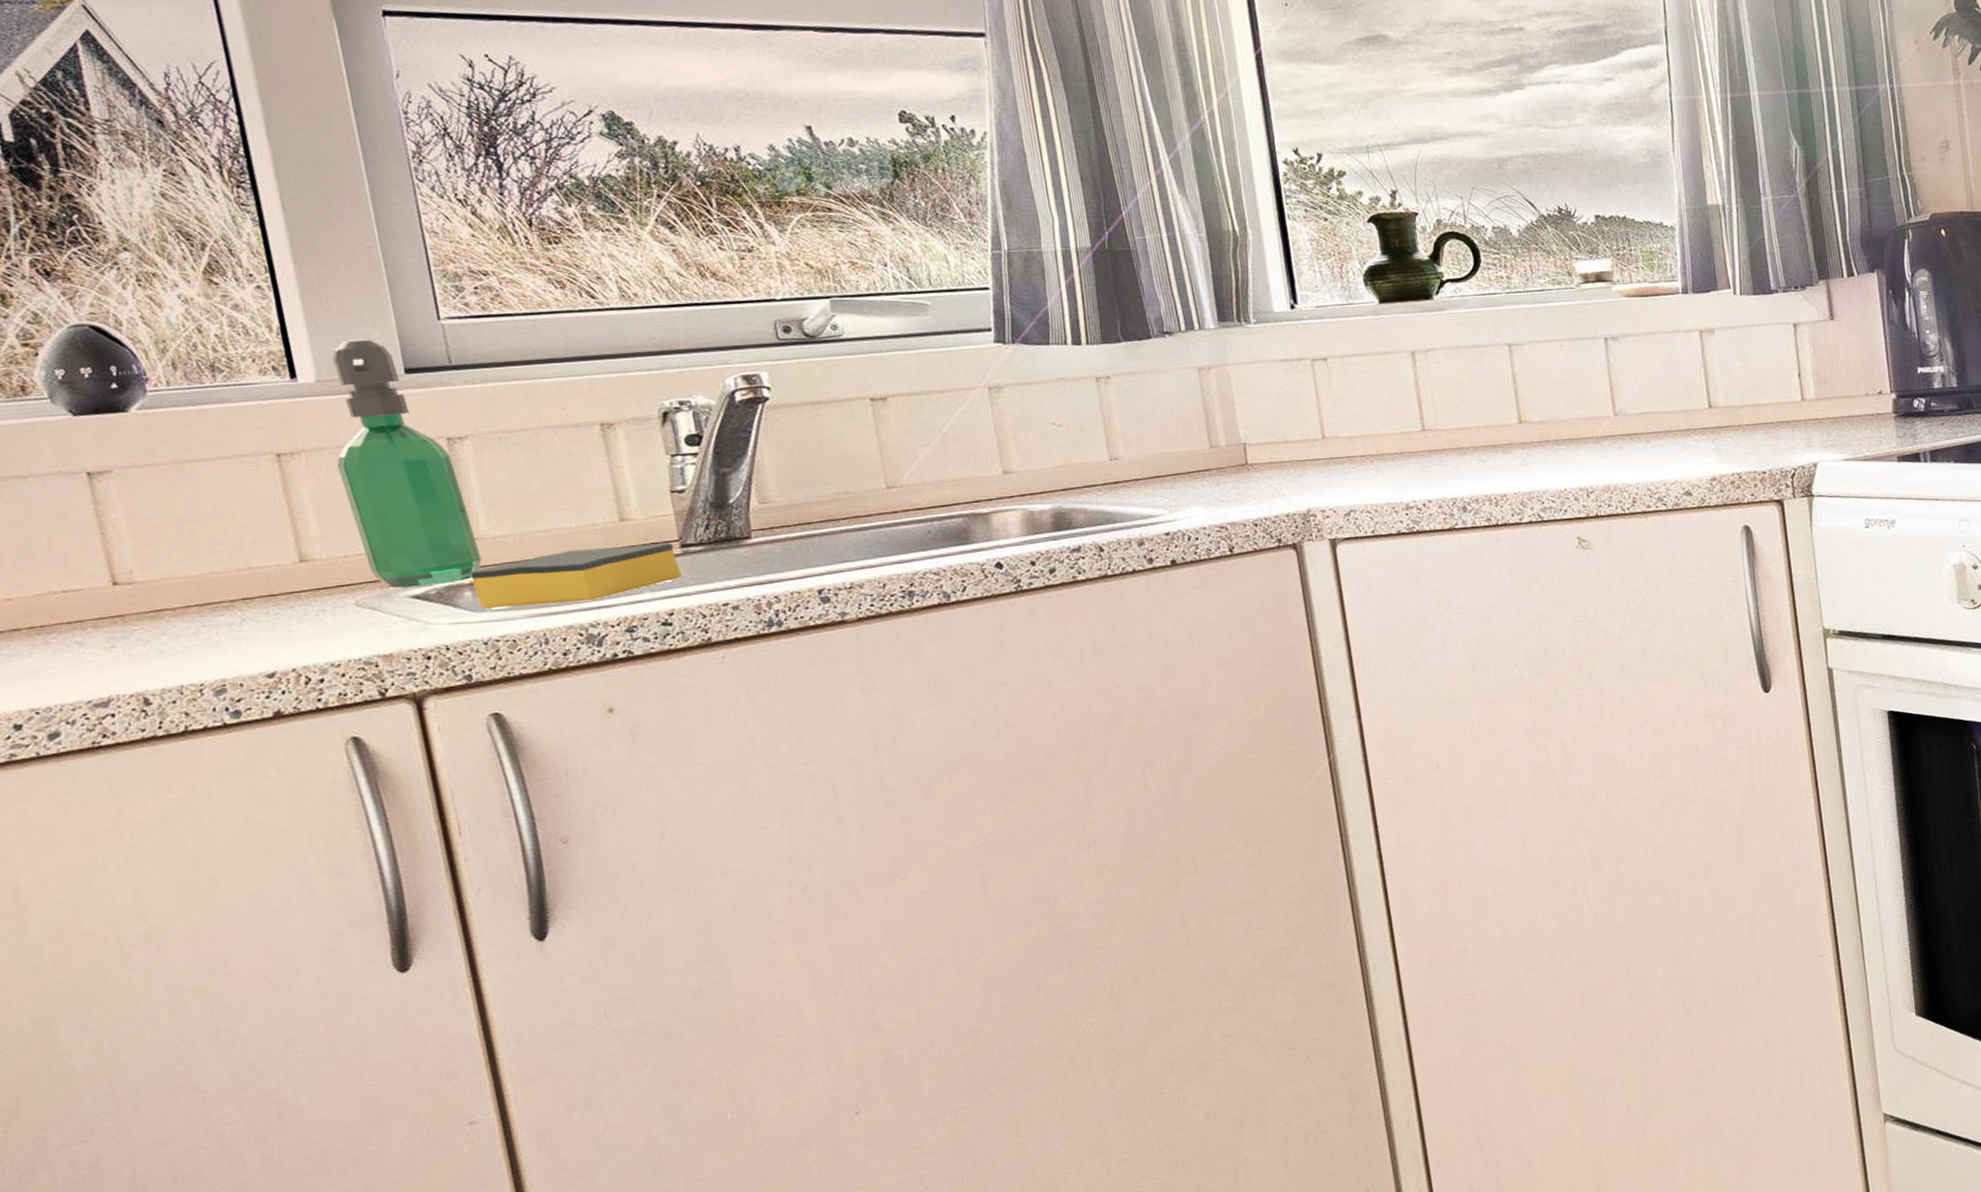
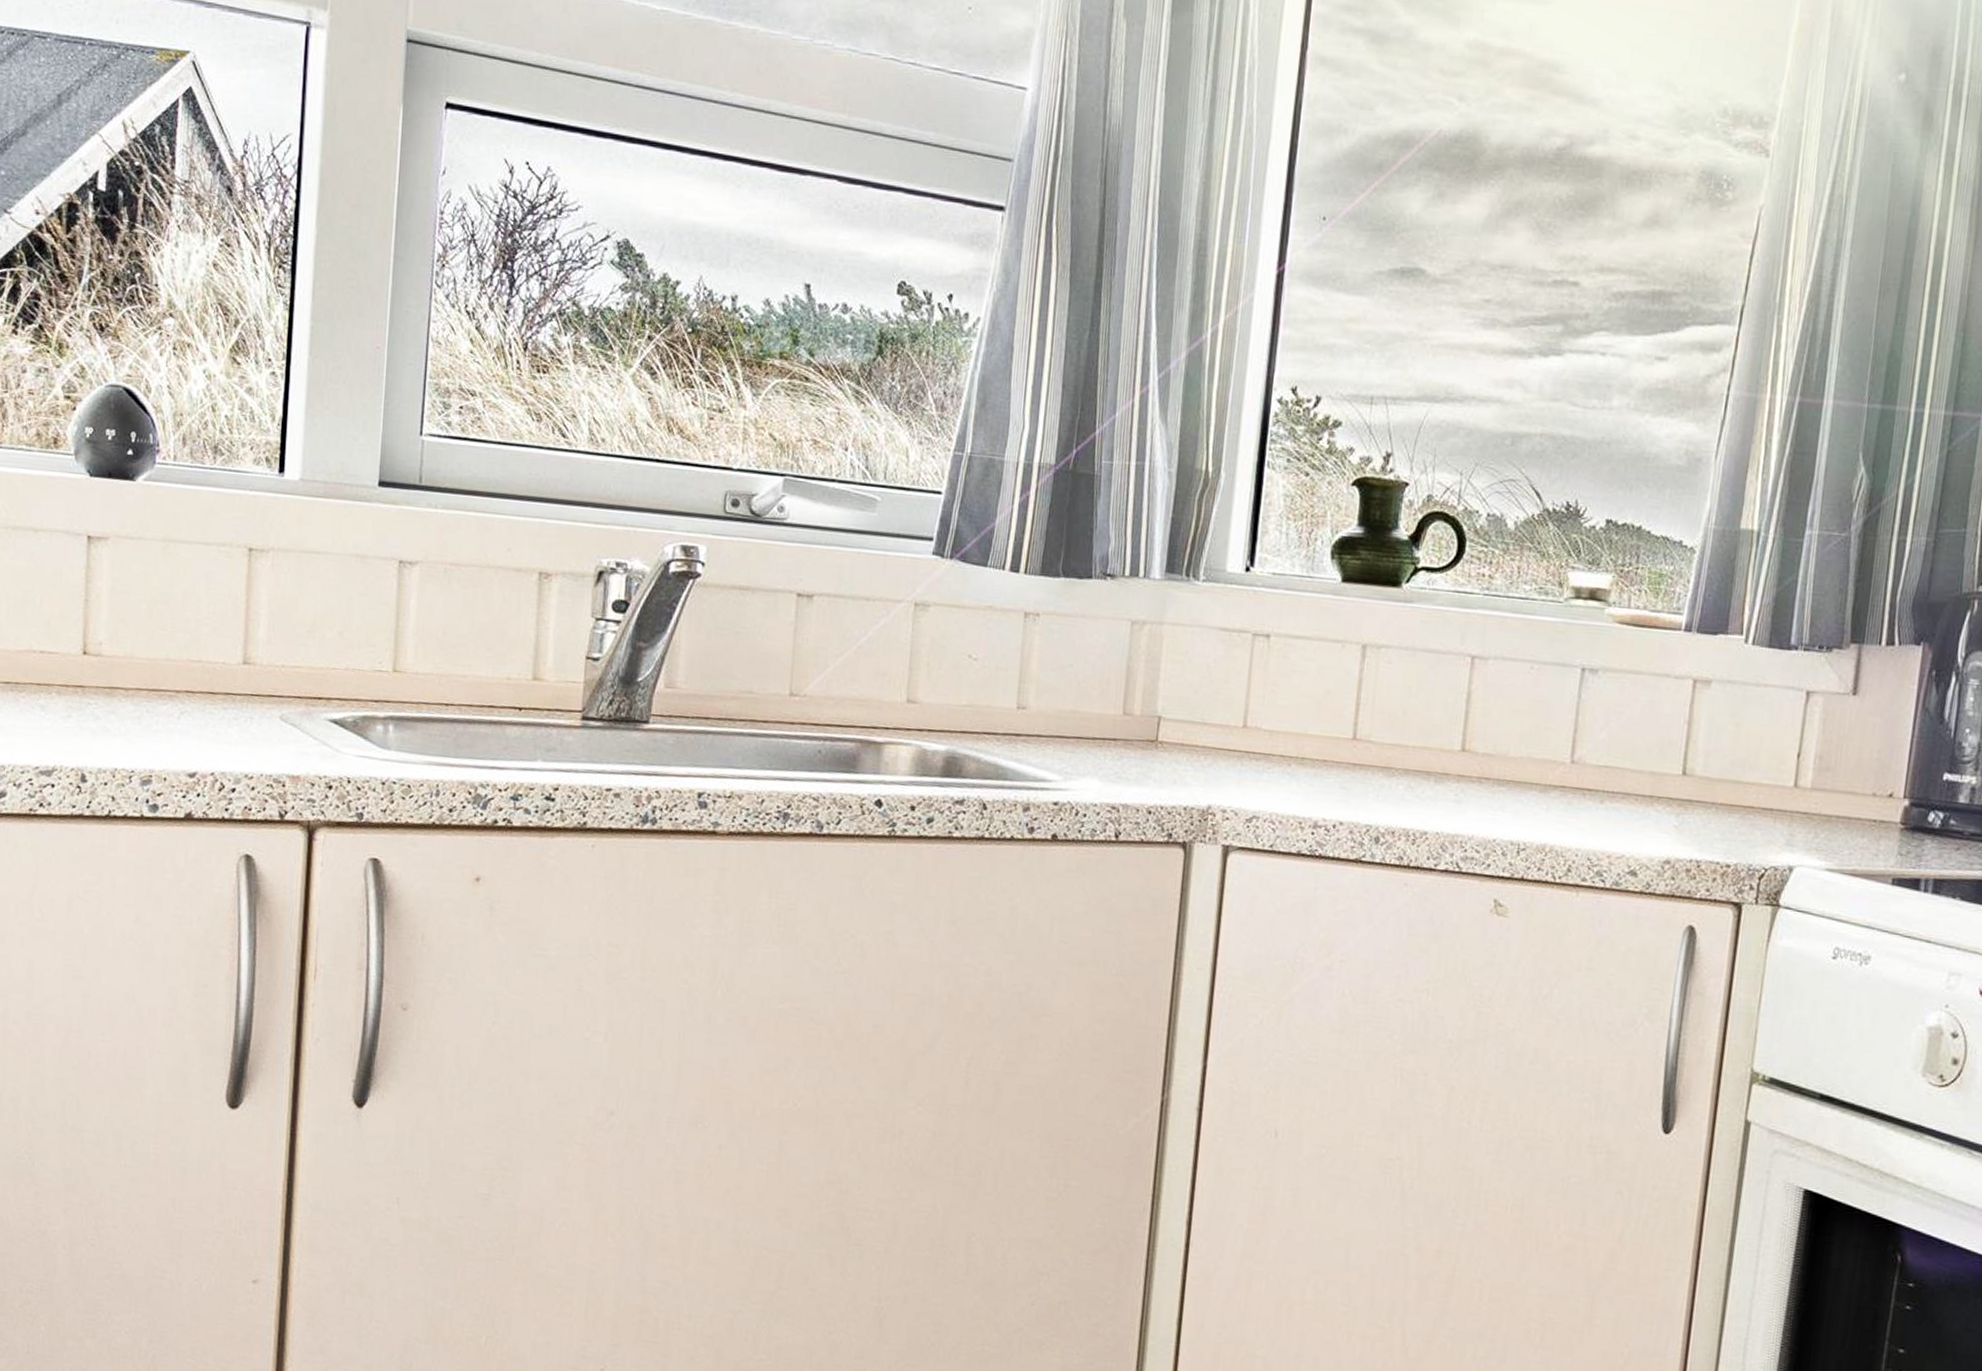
soap dispenser: present [332,339,482,589] -> none [297,442,401,714]
sponge: present [470,543,682,609] -> none [386,701,576,759]

